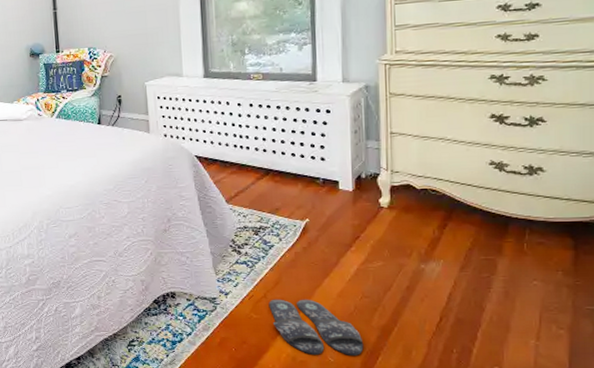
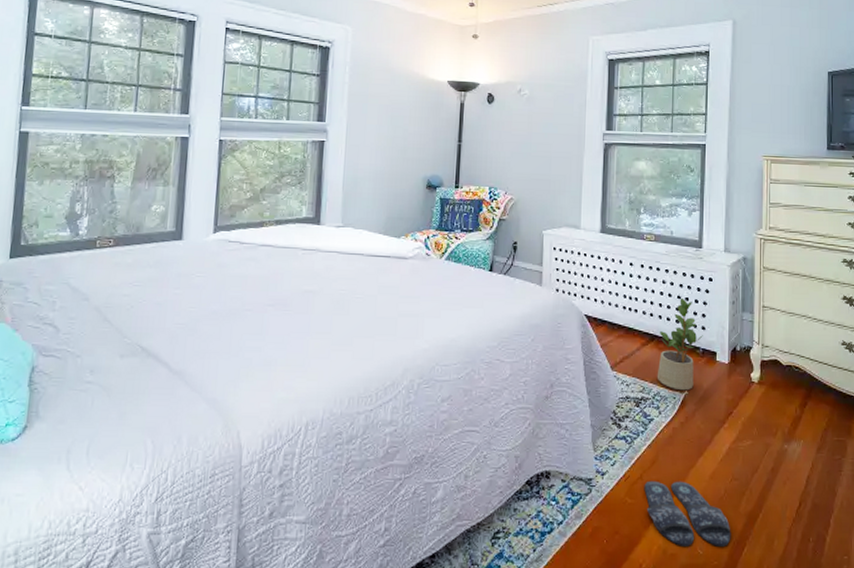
potted plant: none [274,131,323,219] -> present [657,297,703,391]

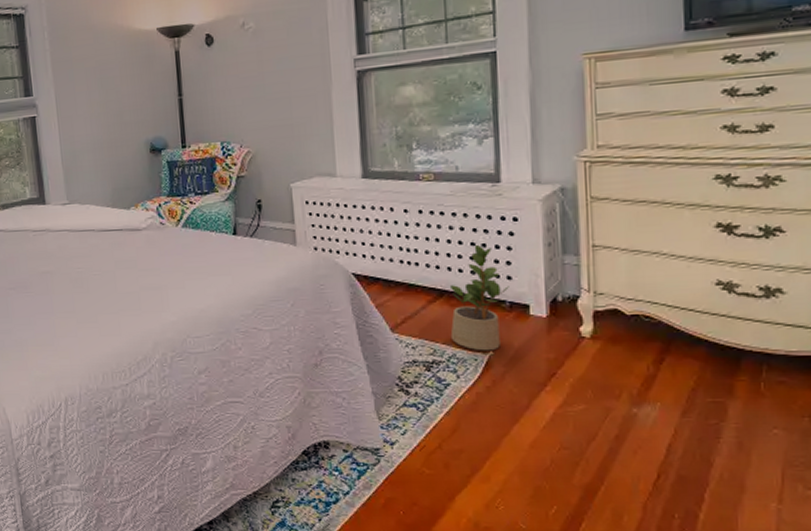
slippers: present [644,480,731,546] -> none [444,450,563,521]

